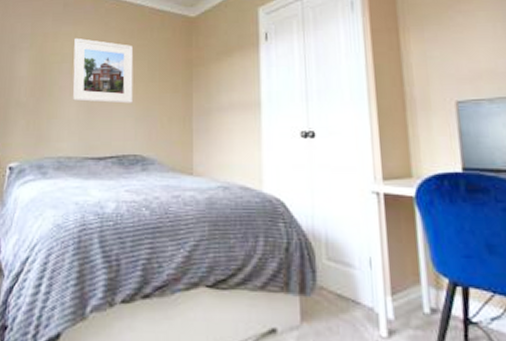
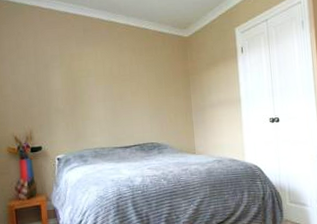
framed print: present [72,37,134,104] -> none [96,56,147,106]

